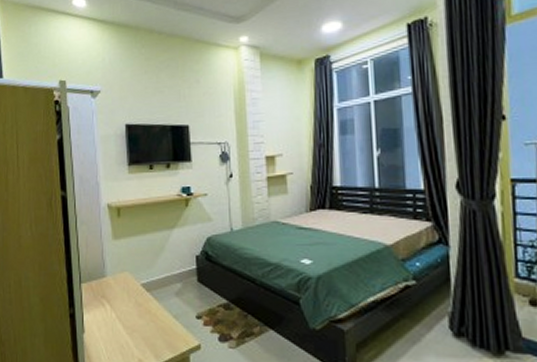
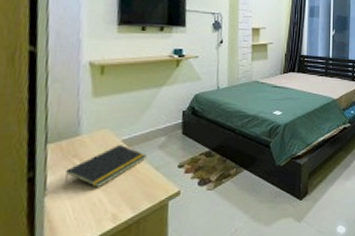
notepad: none [98,288,165,331] -> present [65,144,147,189]

